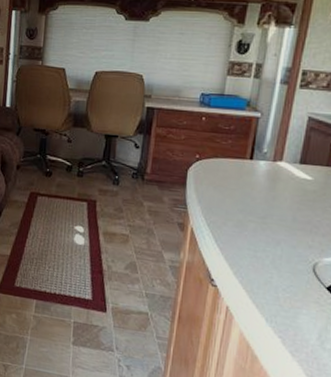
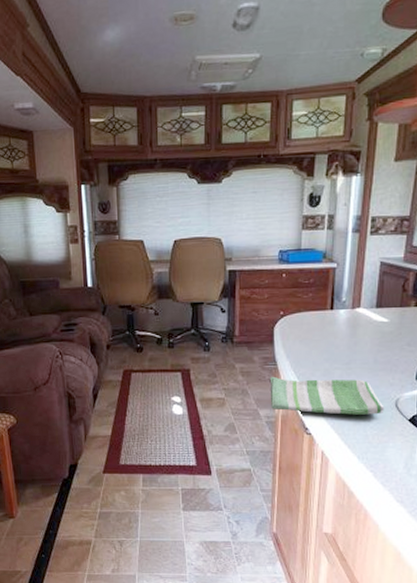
dish towel: none [176,219,300,277] -> present [269,376,384,415]

